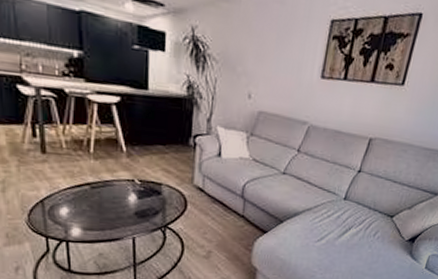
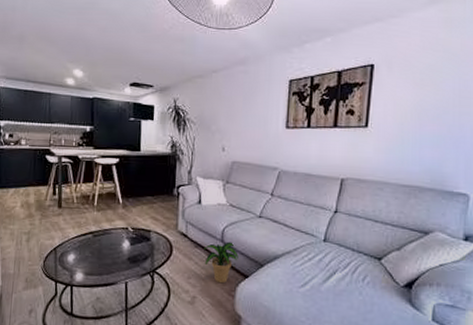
potted plant: none [222,197,259,239] -> present [204,241,239,284]

